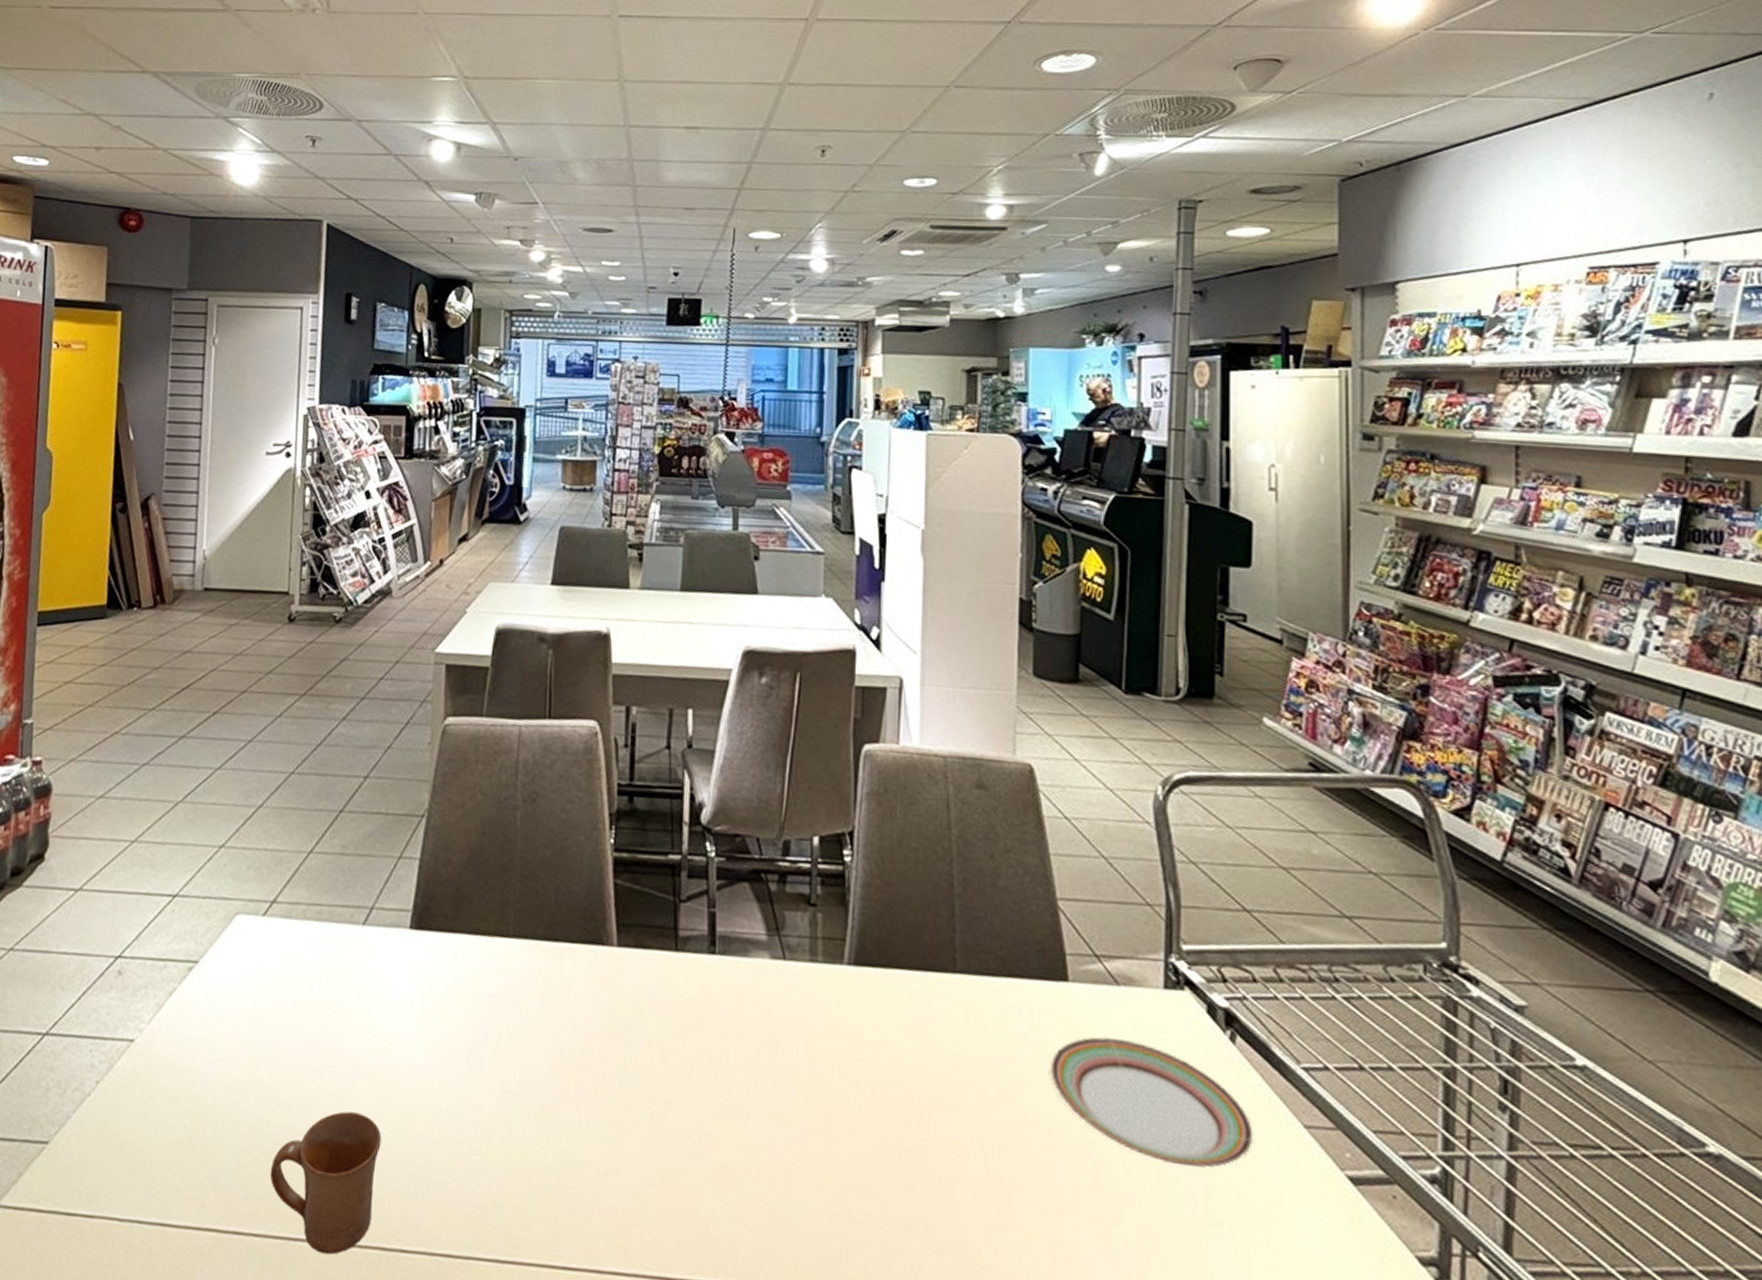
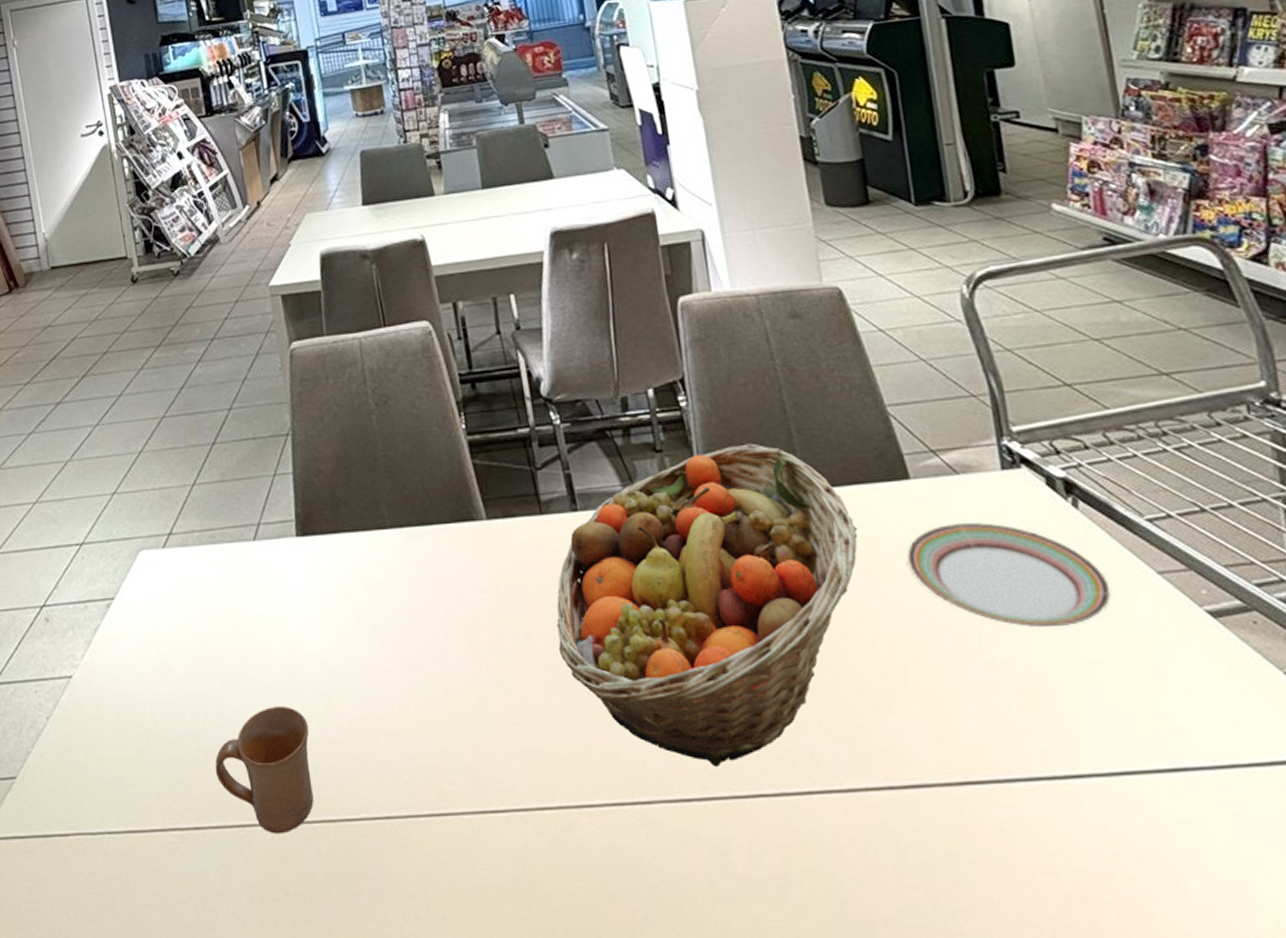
fruit basket: none [666,913,1004,1259] -> present [556,443,858,768]

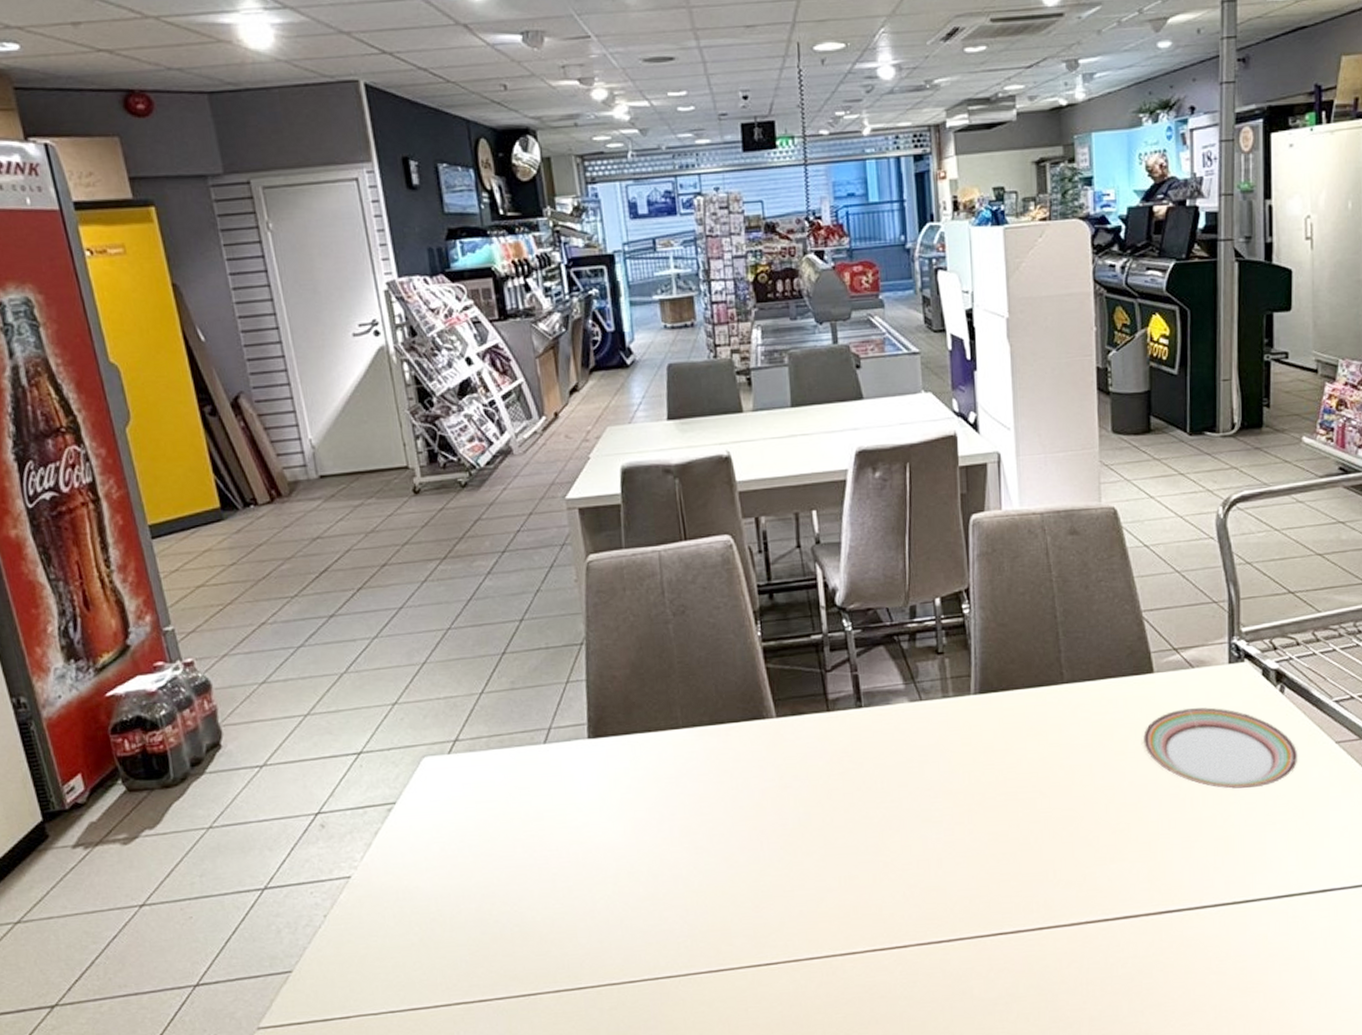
mug: present [215,705,314,834] -> none [501,889,599,1000]
fruit basket: present [556,443,858,768] -> none [835,645,1105,915]

